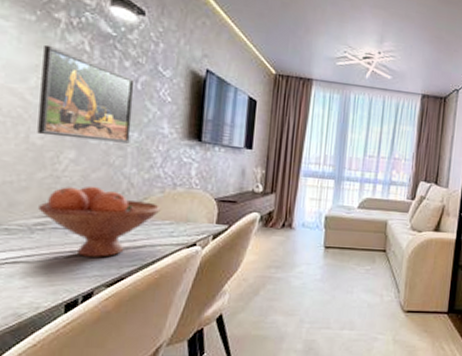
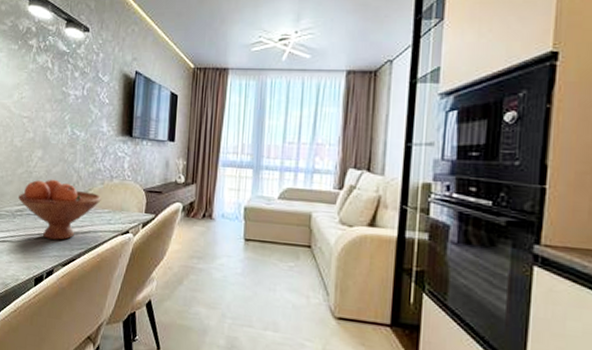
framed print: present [37,44,135,144] -> none [18,66,82,142]

